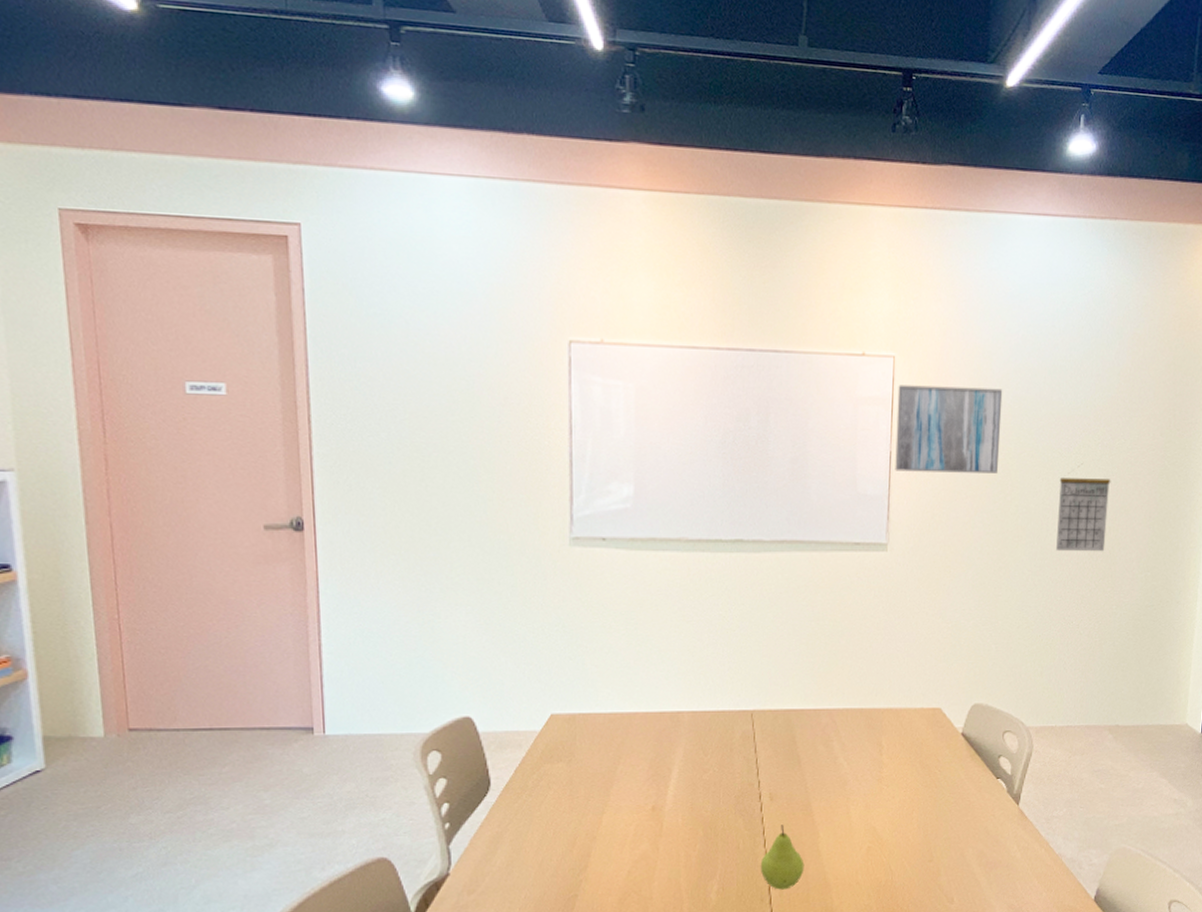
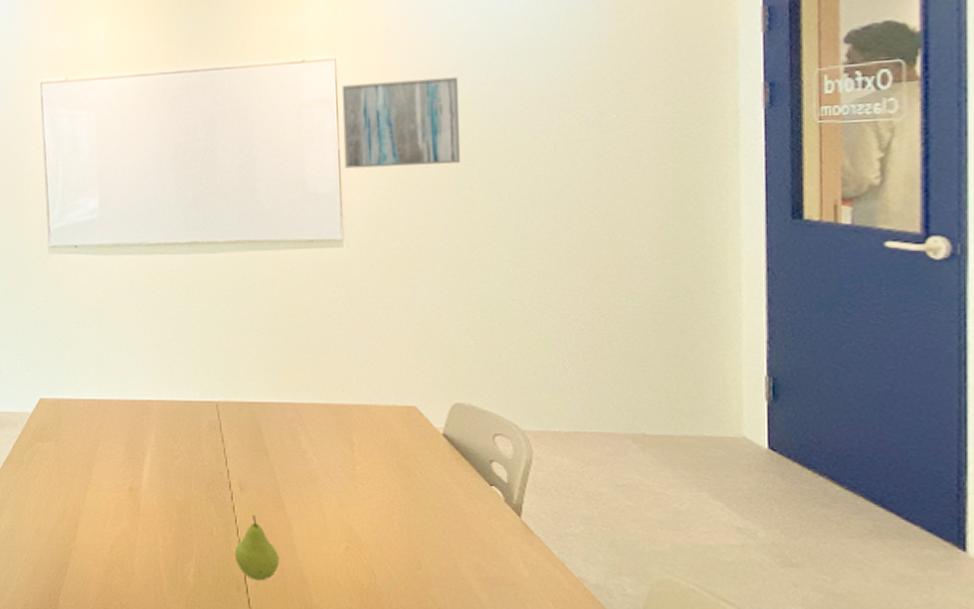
calendar: present [1056,463,1111,552] -> none [536,144,604,240]

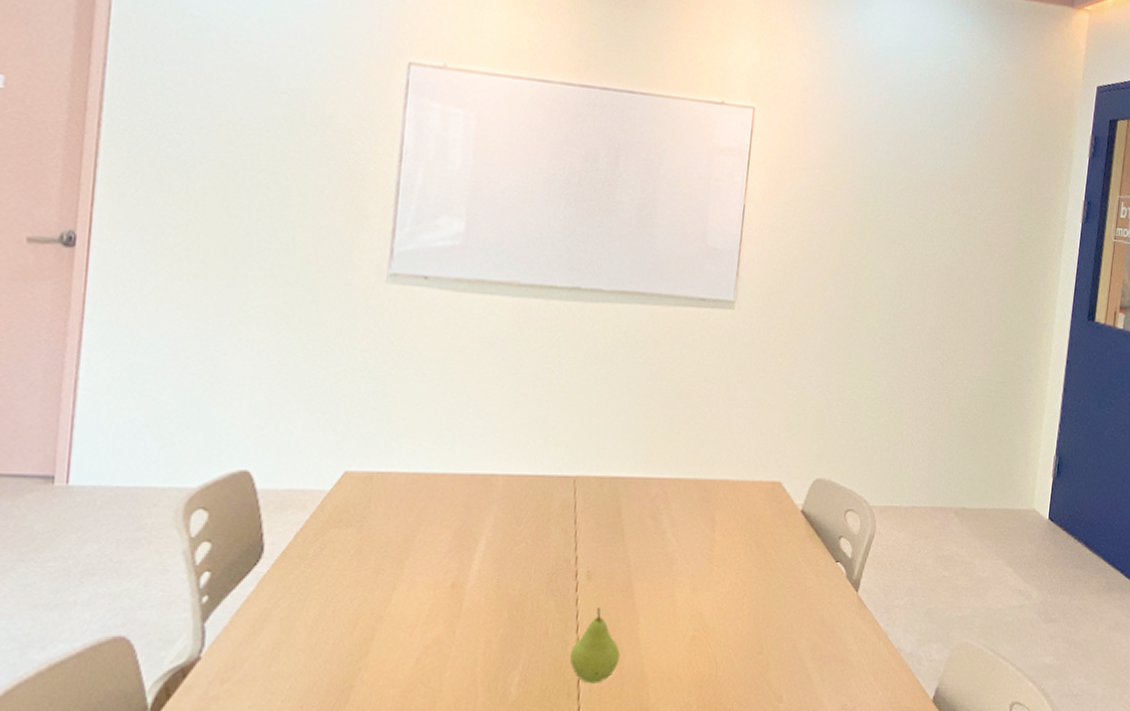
wall art: present [341,77,461,169] -> none [747,137,863,235]

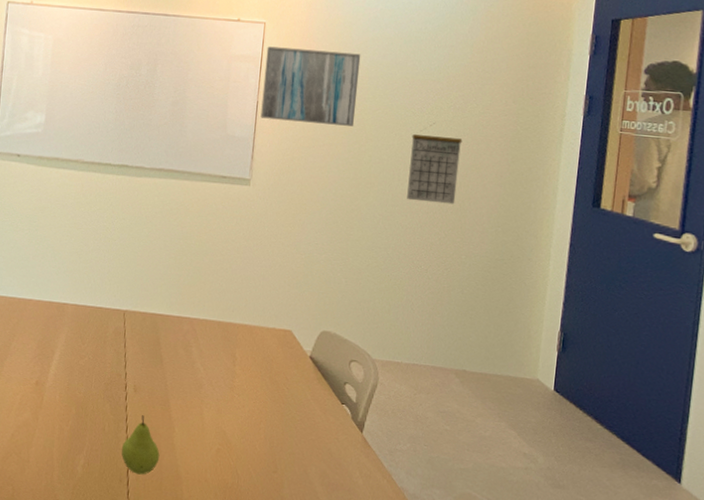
wall art: none [747,137,863,235] -> present [260,46,361,126]
calendar: none [909,231,967,323] -> present [407,123,463,205]

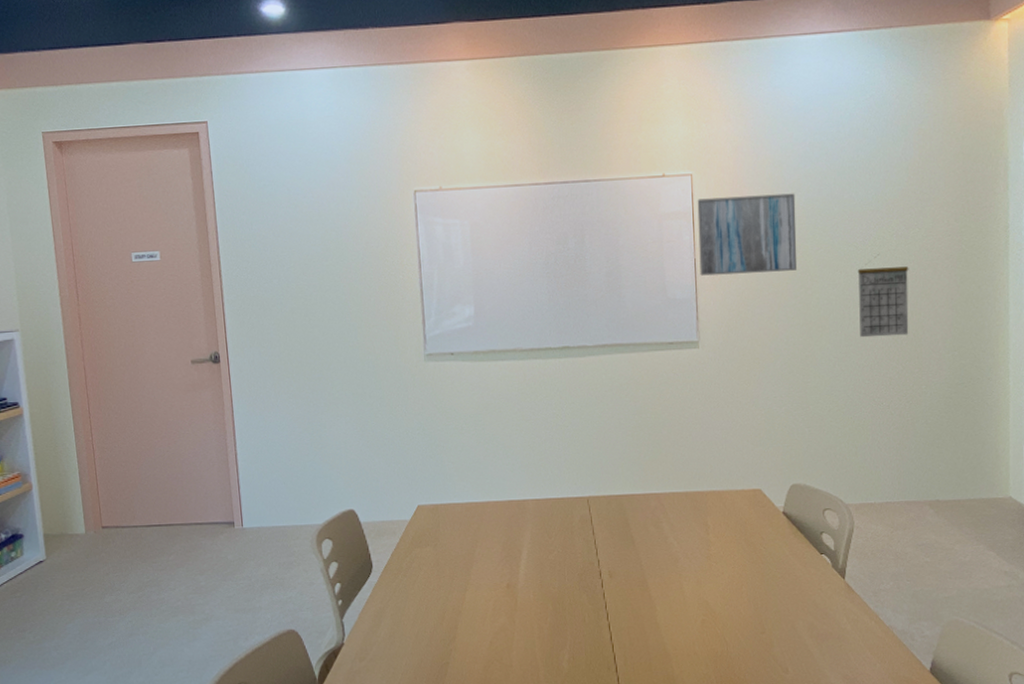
fruit: present [121,415,160,475] -> none [605,599,645,659]

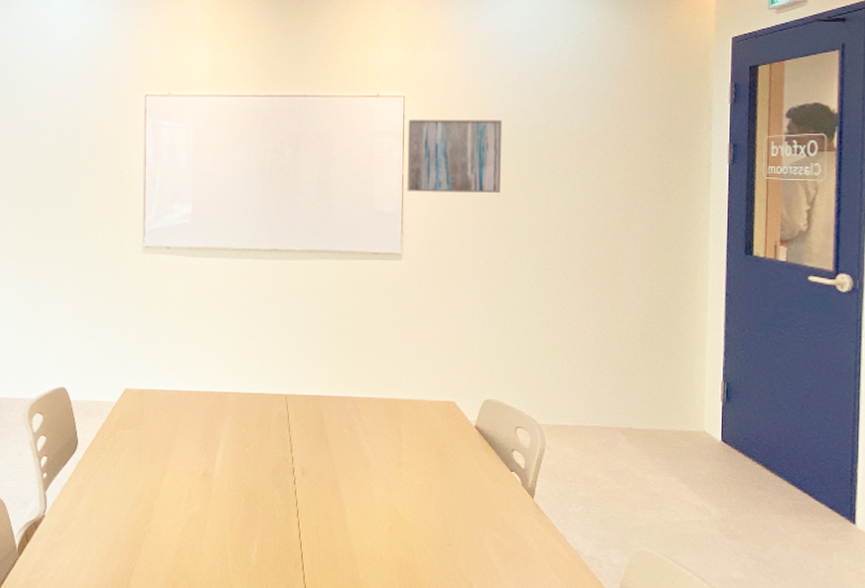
calendar: present [857,254,909,338] -> none [559,183,611,263]

